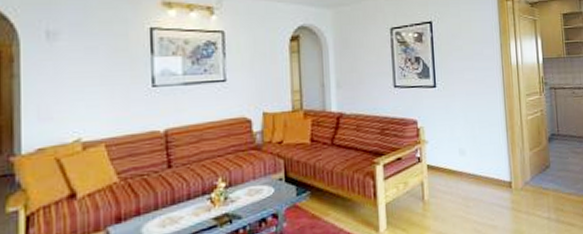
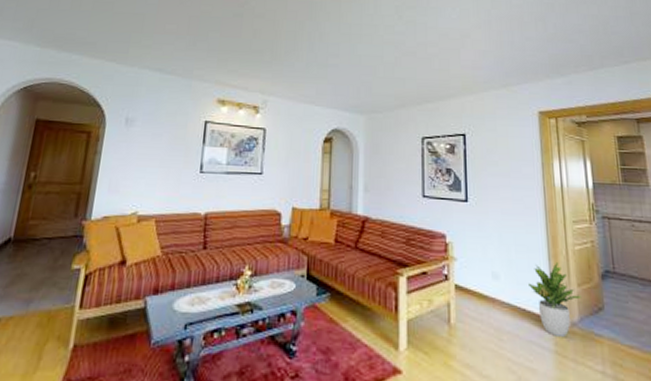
potted plant: none [490,133,533,197] -> present [529,263,582,338]

